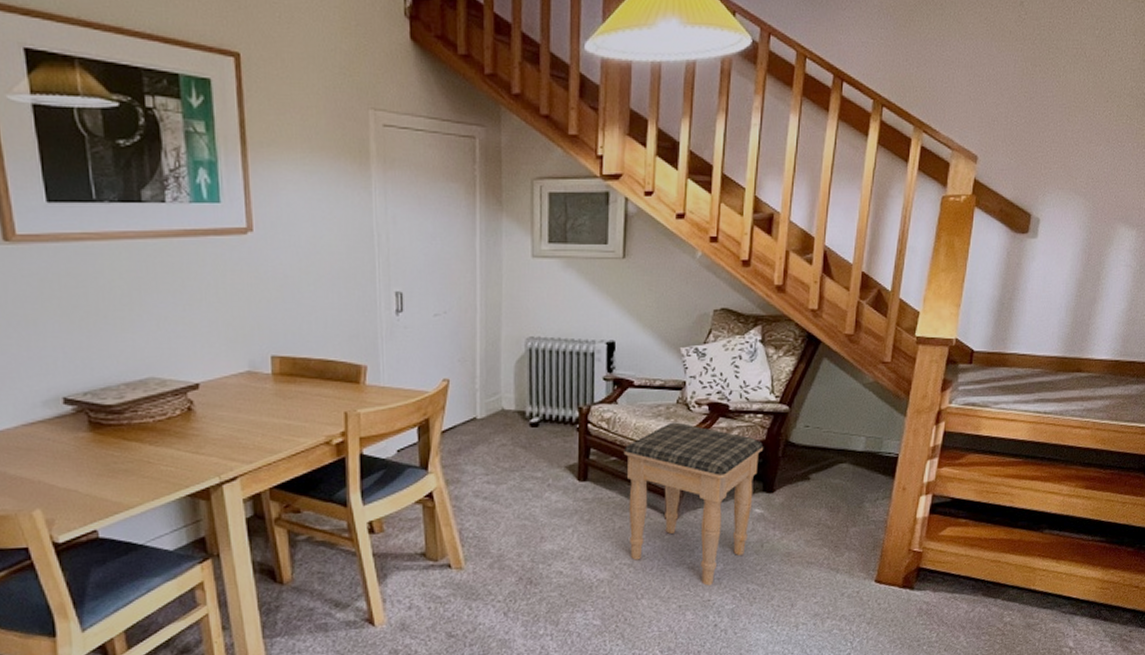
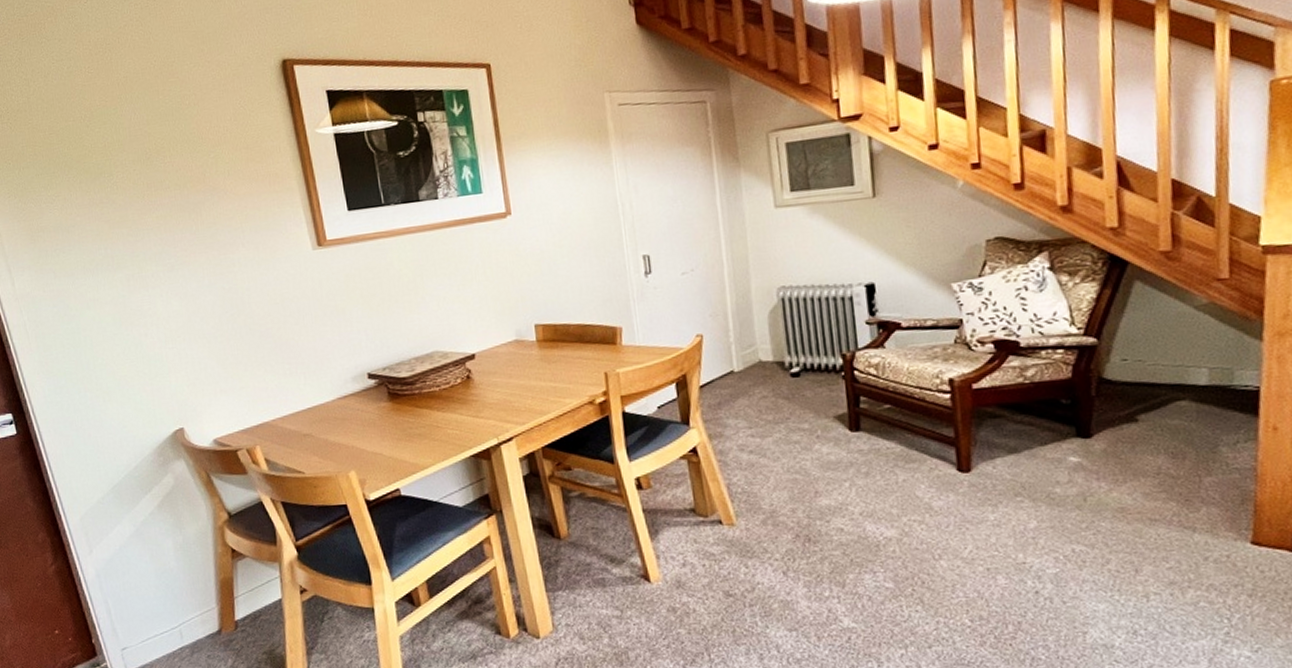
footstool: present [623,422,764,586] -> none [898,363,1071,546]

